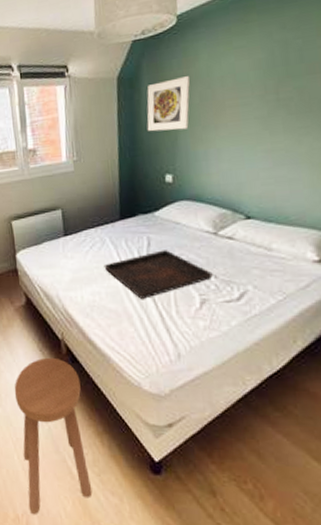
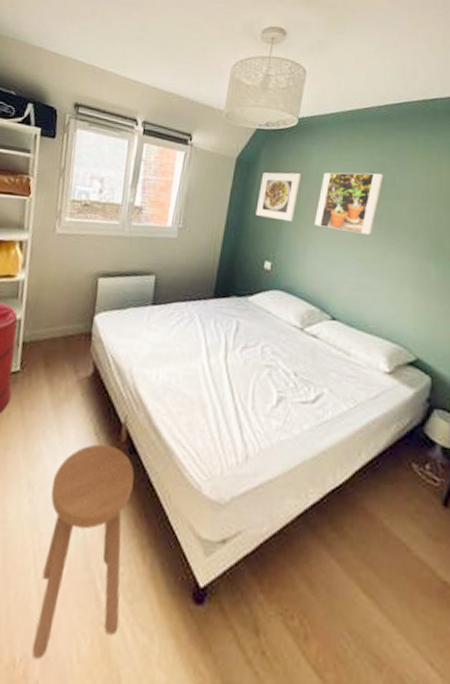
serving tray: present [104,250,213,299] -> none [187,337,293,388]
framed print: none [212,51,287,128] -> present [315,172,384,235]

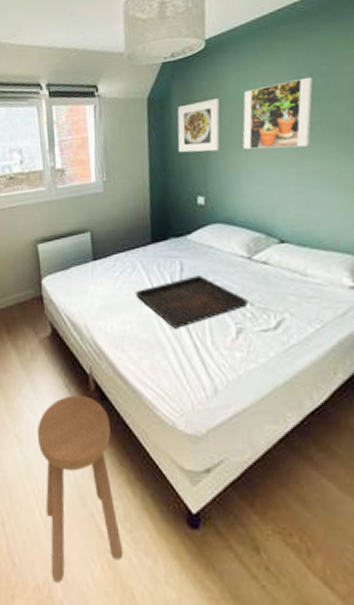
serving tray: none [187,337,293,388] -> present [135,275,249,328]

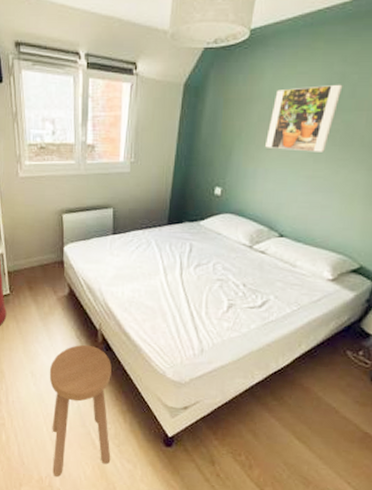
serving tray: present [135,275,249,328] -> none [146,257,242,299]
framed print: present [177,98,220,153] -> none [205,94,253,146]

